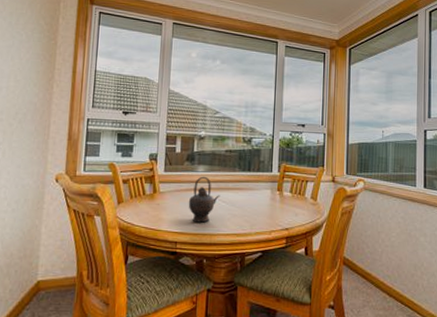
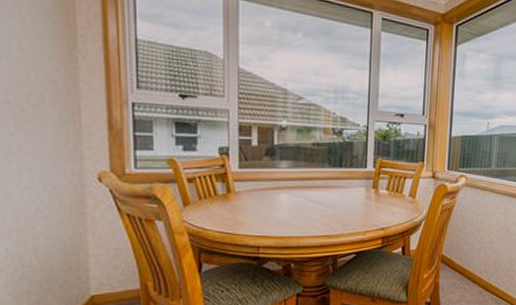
teapot: present [188,176,220,223] -> none [270,173,308,225]

